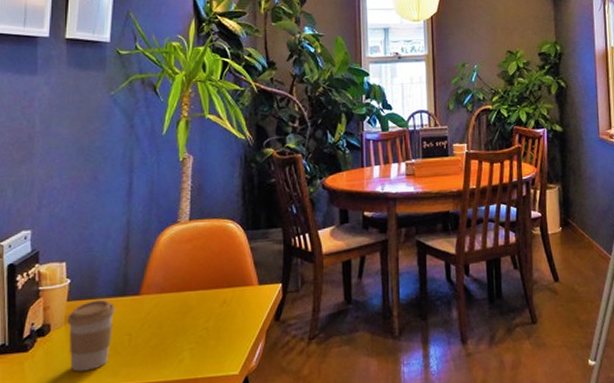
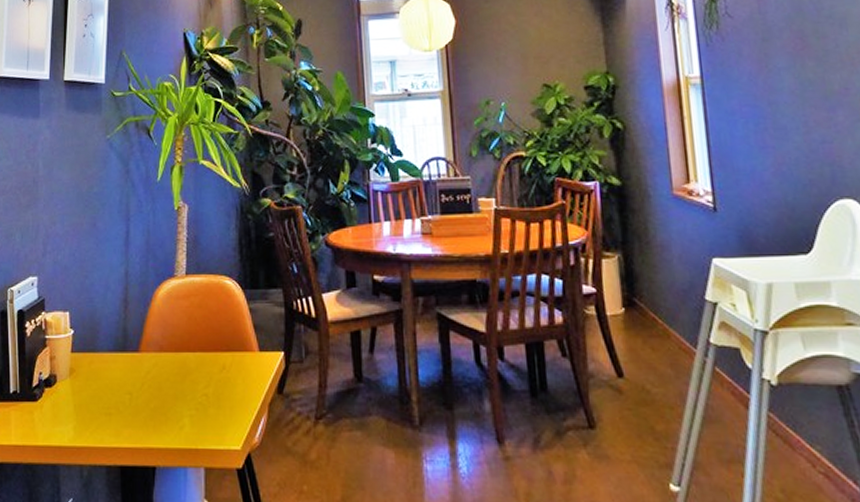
coffee cup: present [67,300,116,372] -> none [72,354,117,428]

